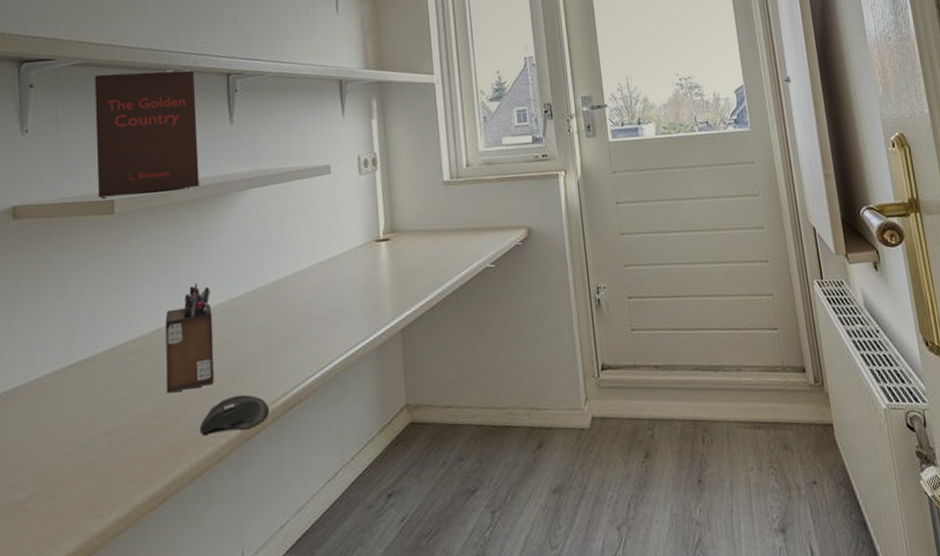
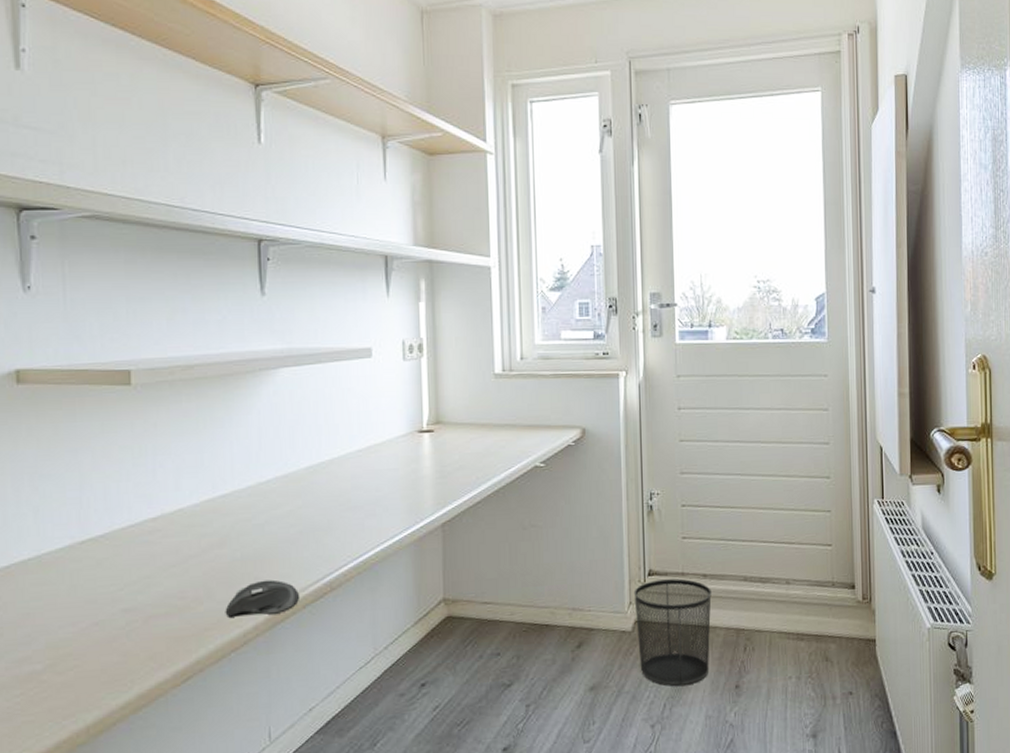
books: present [94,70,200,198] -> none [106,230,226,367]
desk organizer: present [165,283,214,394] -> none [188,463,241,575]
waste bin: none [589,371,670,484] -> present [633,578,712,687]

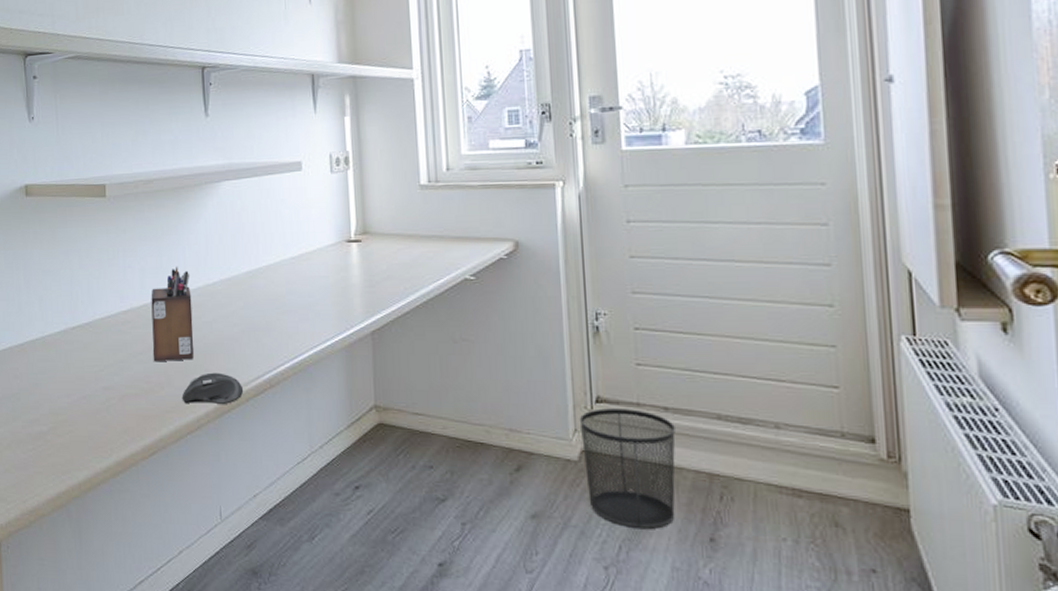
desk organizer: none [188,463,241,575] -> present [151,266,194,362]

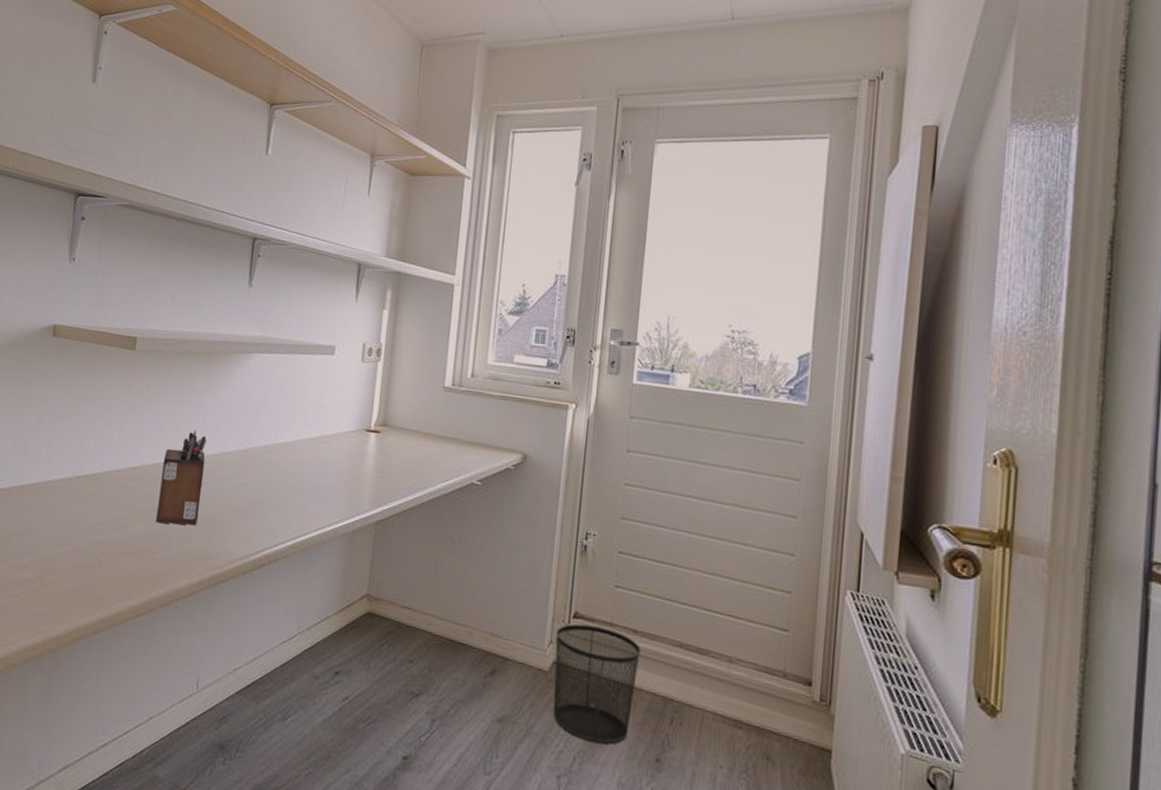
computer mouse: present [181,372,244,405] -> none [178,541,242,575]

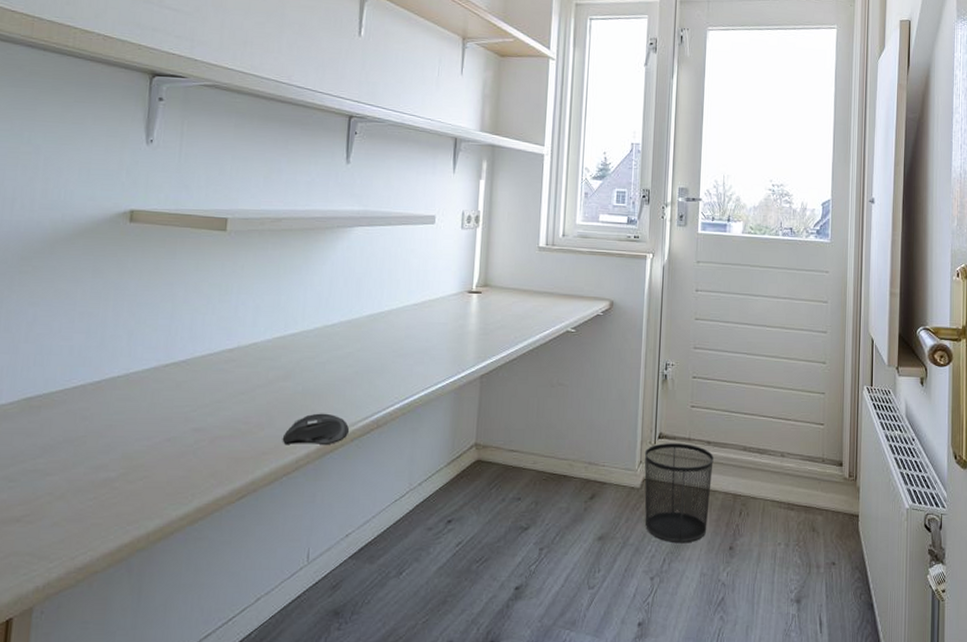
desk organizer: present [155,430,208,526] -> none [255,306,309,403]
computer mouse: none [178,541,242,575] -> present [282,413,350,446]

